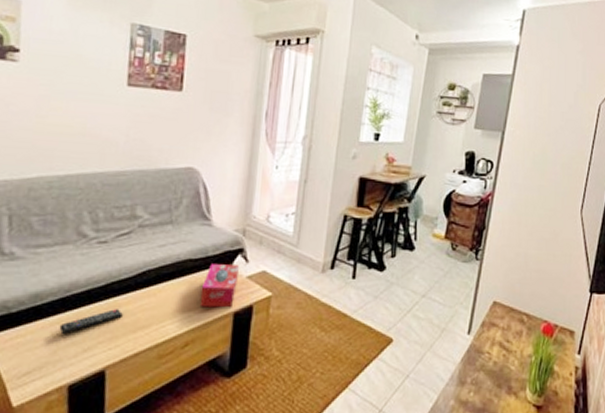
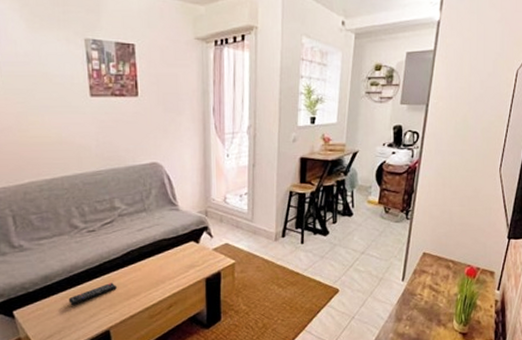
tissue box: present [199,264,239,308] -> none [176,240,206,276]

